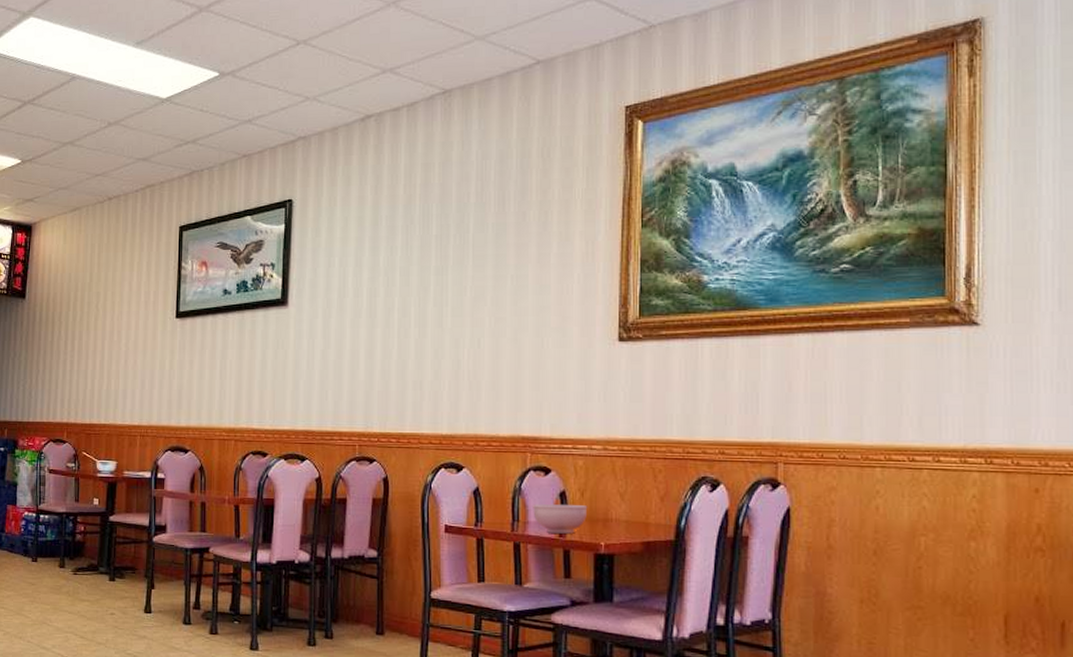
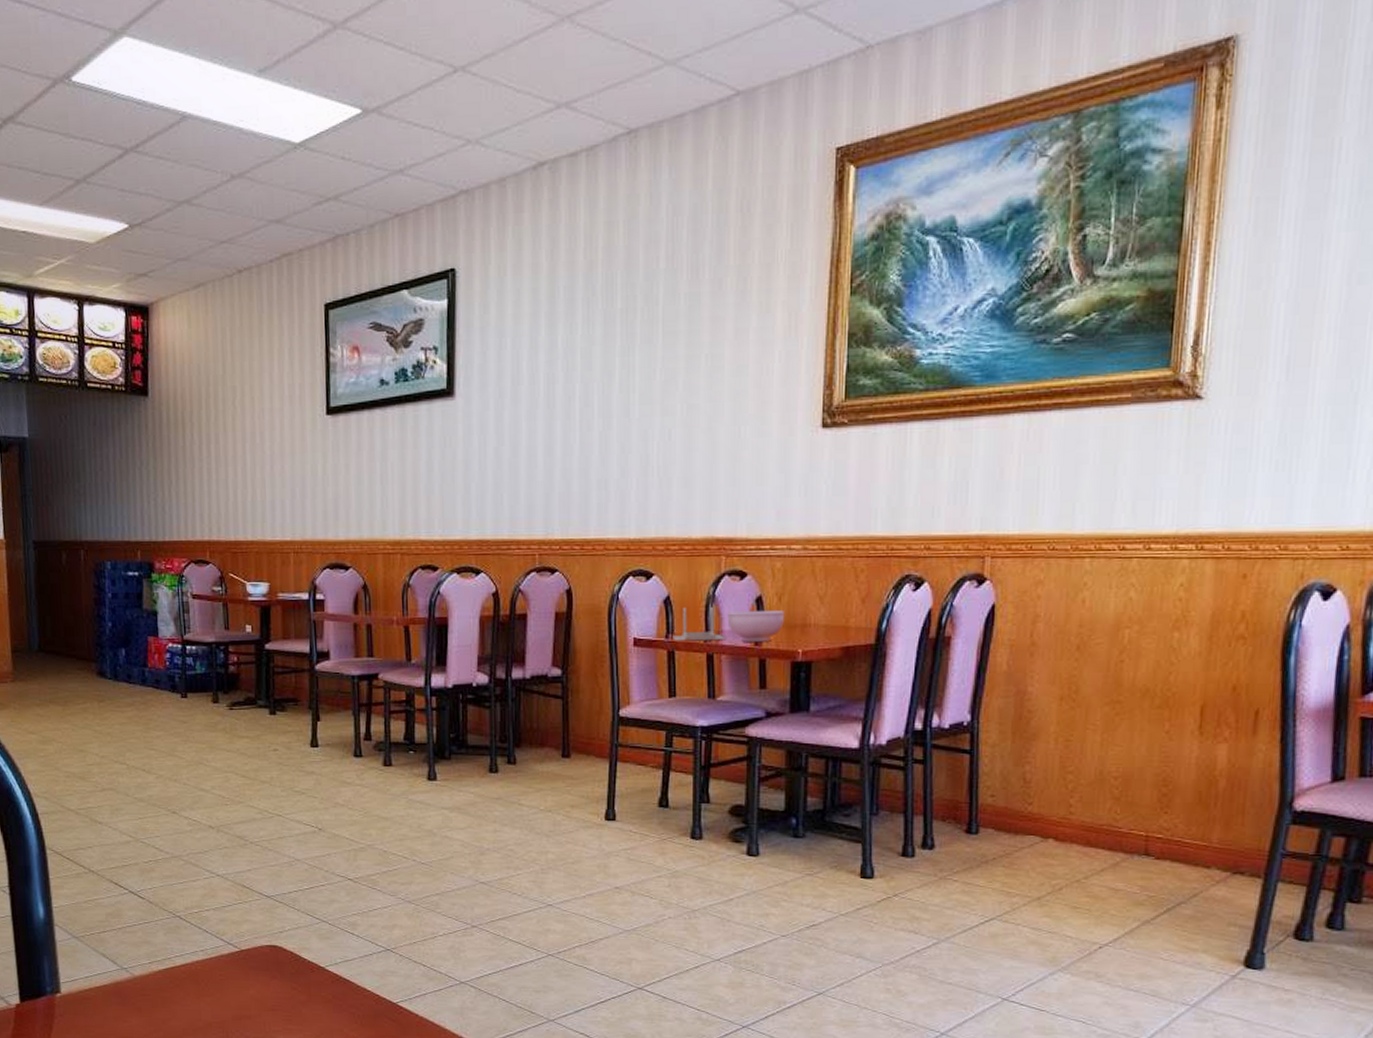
napkin holder: none [482,498,531,531] -> present [673,606,726,641]

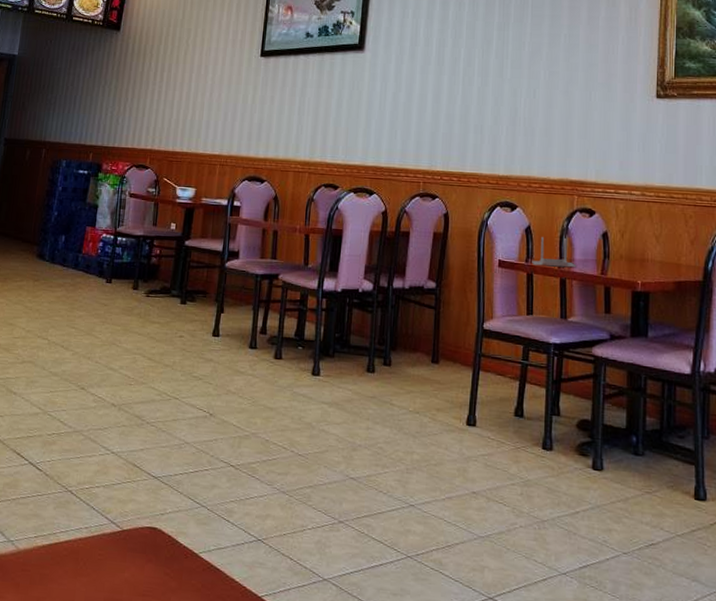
soup bowl: present [727,611,786,642] -> none [578,243,627,272]

